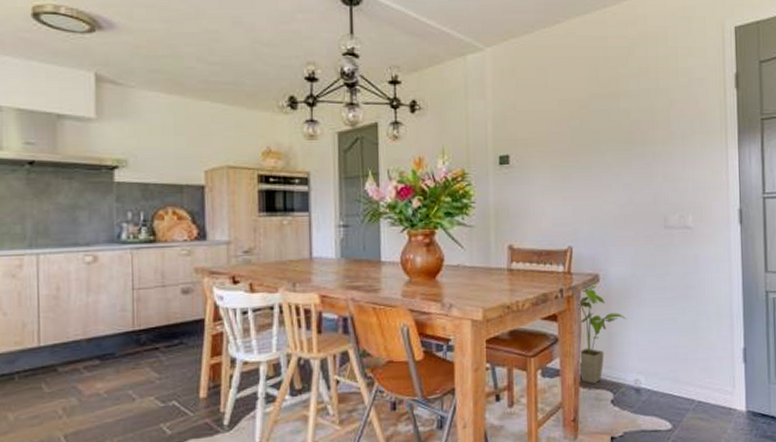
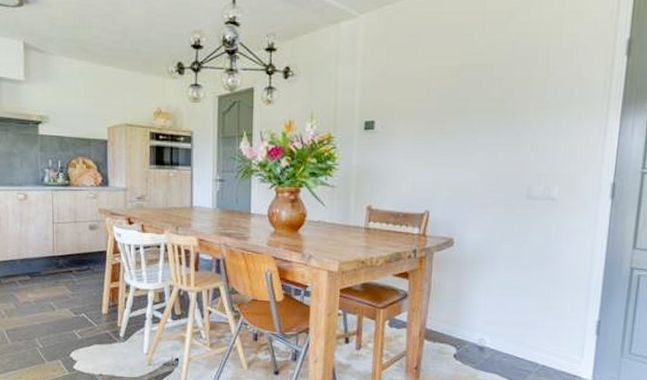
house plant: present [577,283,627,385] -> none [424,247,478,339]

